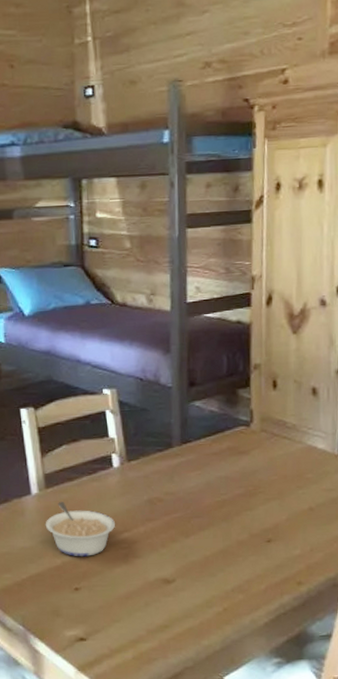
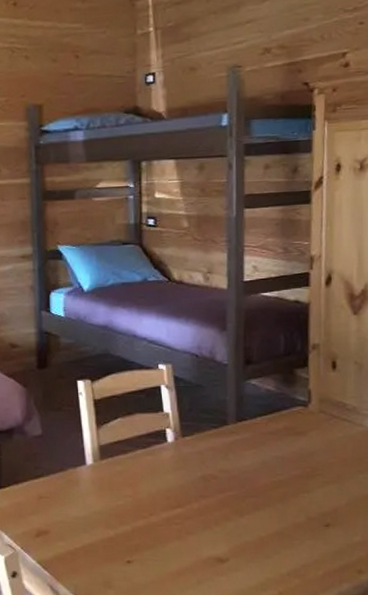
legume: present [45,502,116,557] -> none [99,474,169,530]

